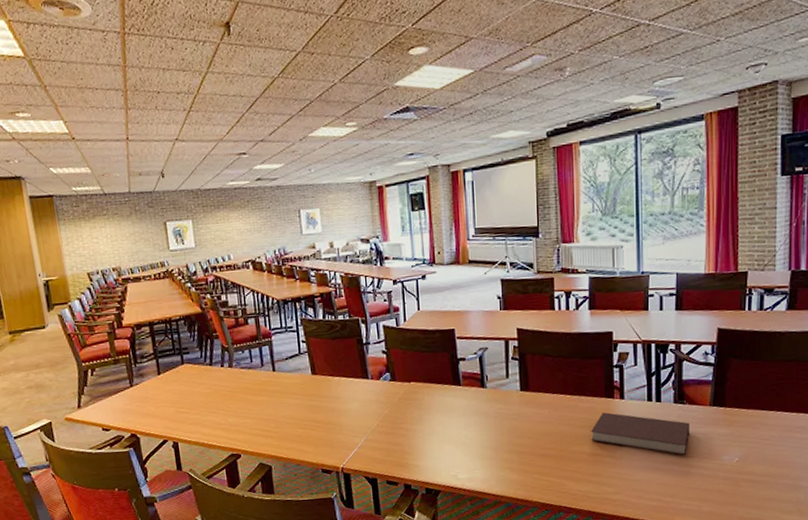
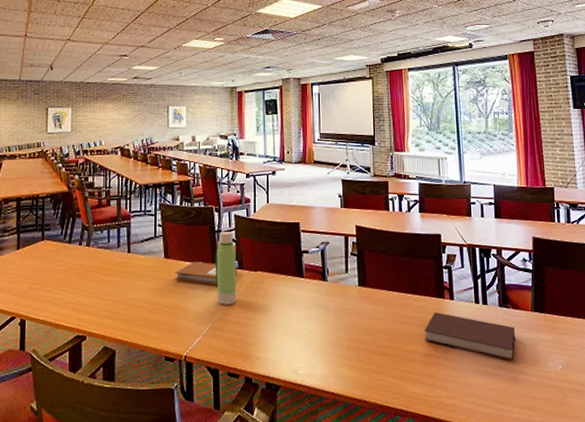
notebook: none [324,376,390,399] -> present [175,262,238,285]
water bottle: none [364,343,391,418] -> present [215,232,237,305]

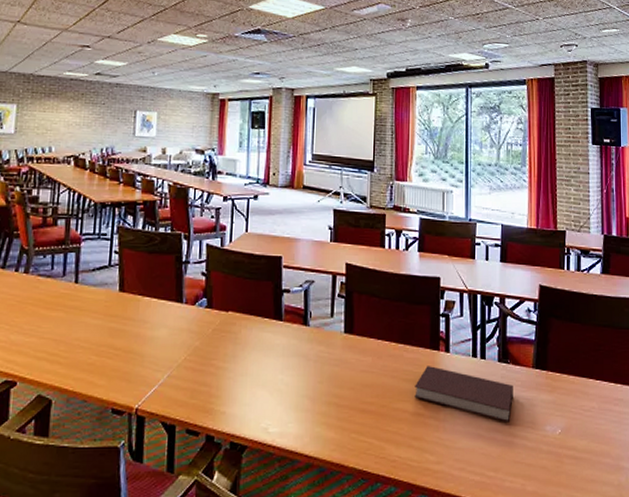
notebook: present [175,262,238,285] -> none [130,297,206,326]
water bottle: present [215,232,237,305] -> none [178,263,206,350]

